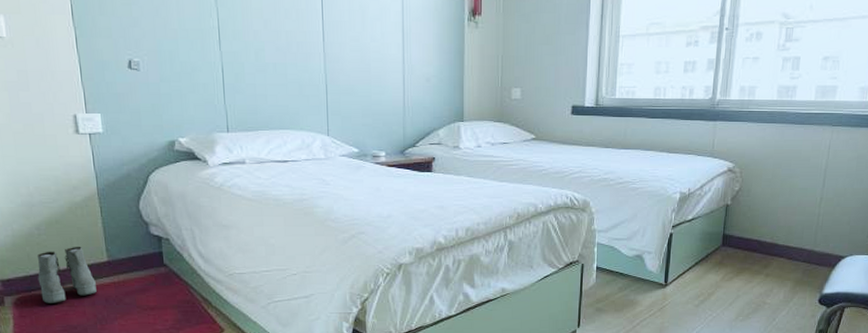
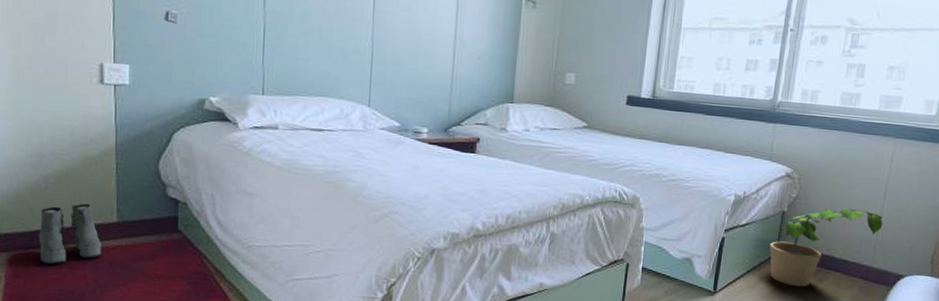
potted plant: none [715,197,823,274] -> present [769,208,883,287]

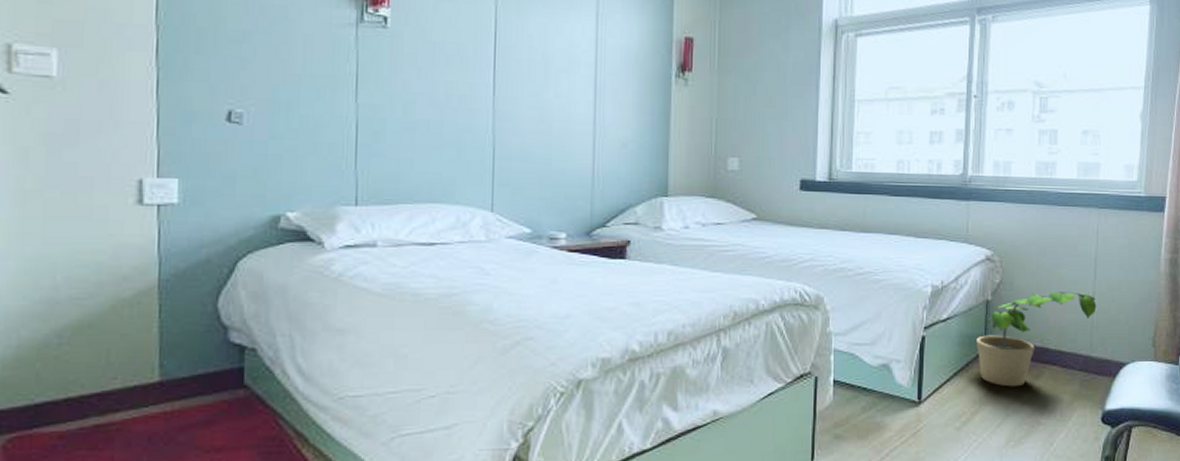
boots: present [38,204,101,264] -> none [46,362,137,446]

